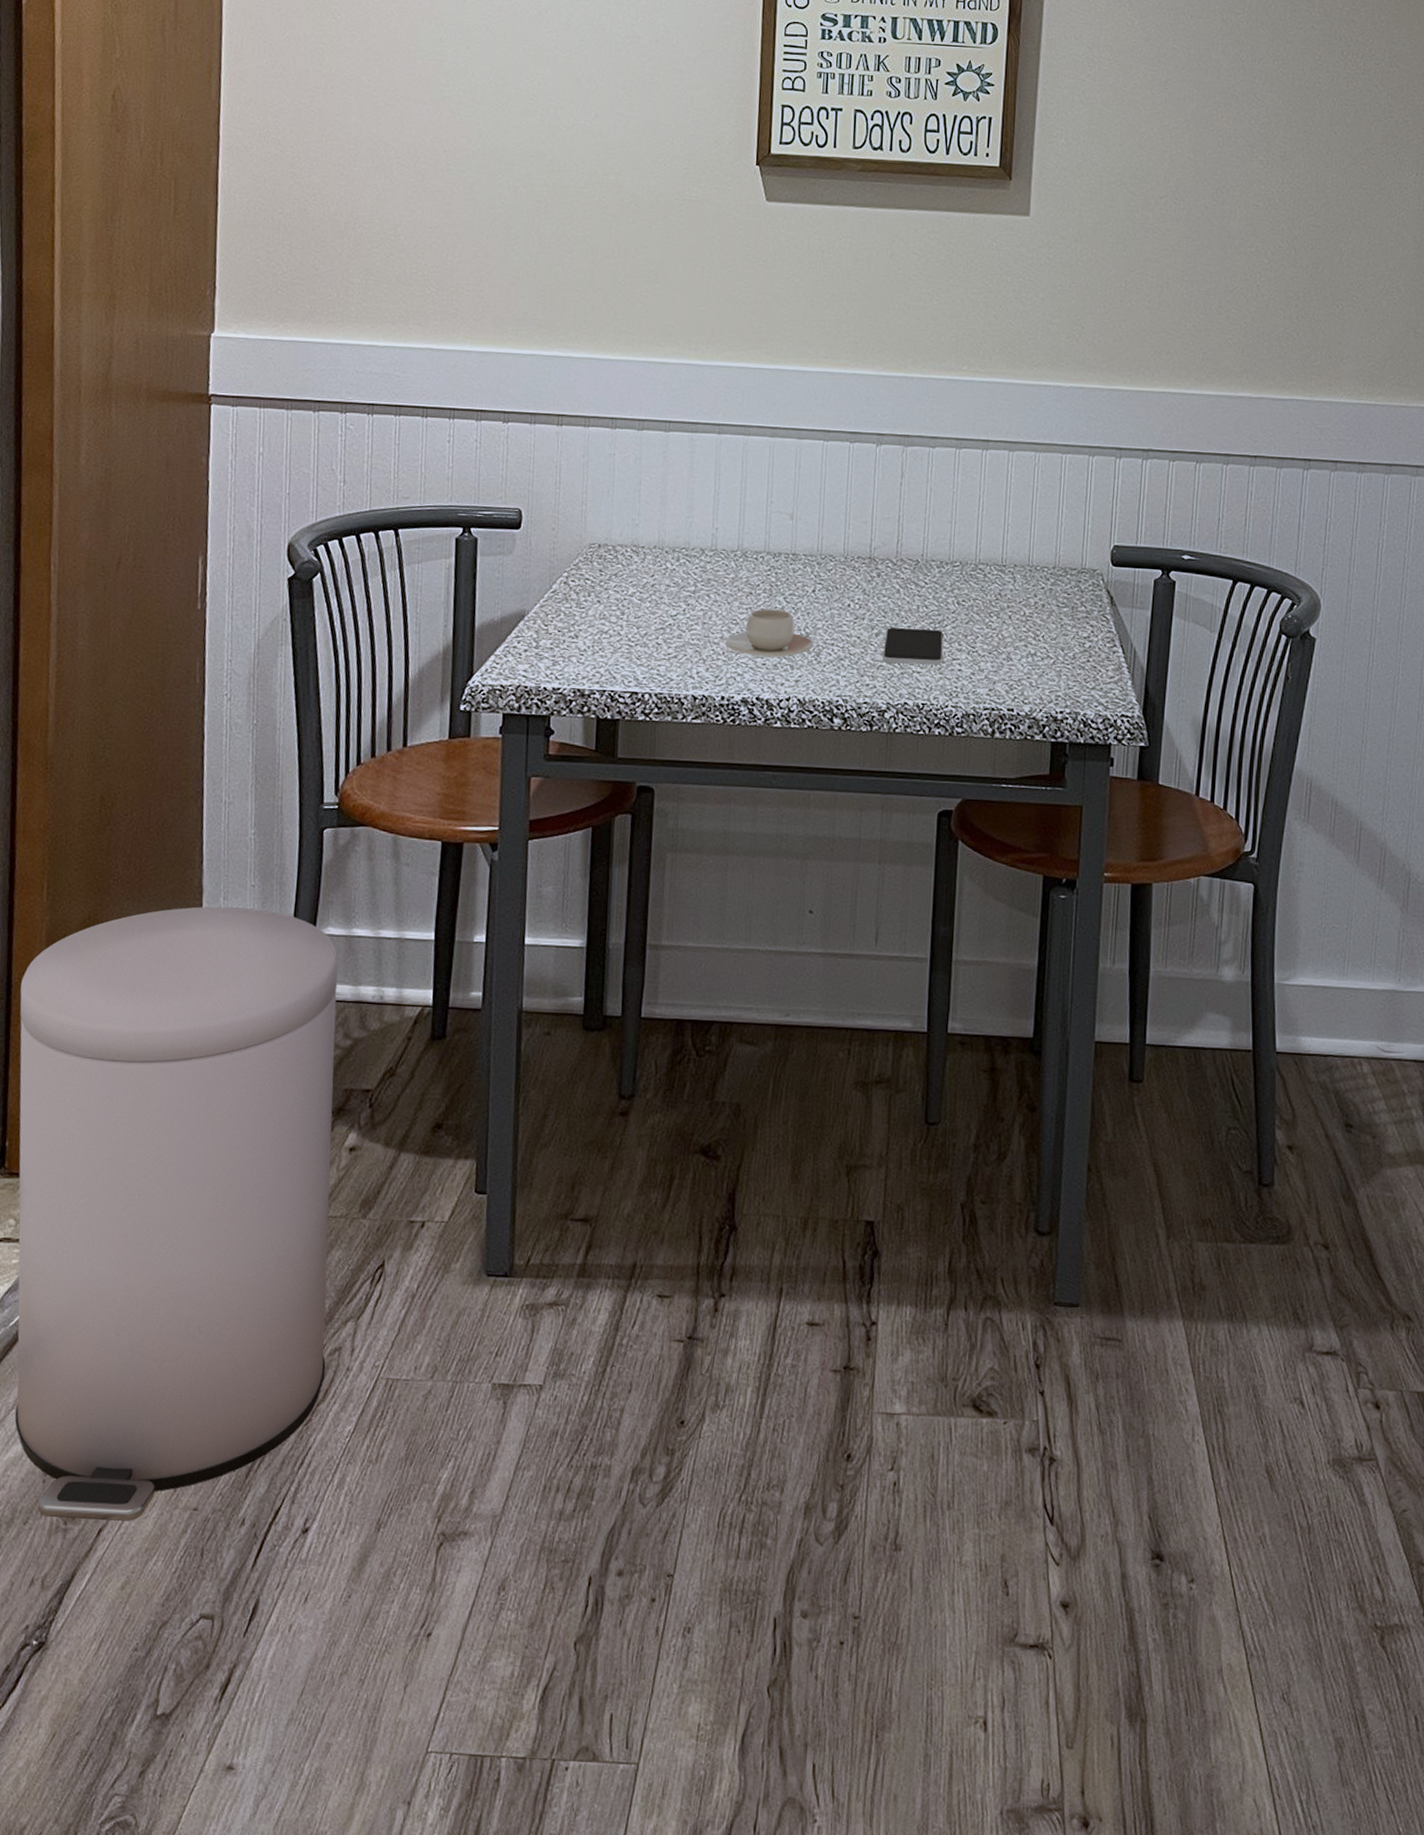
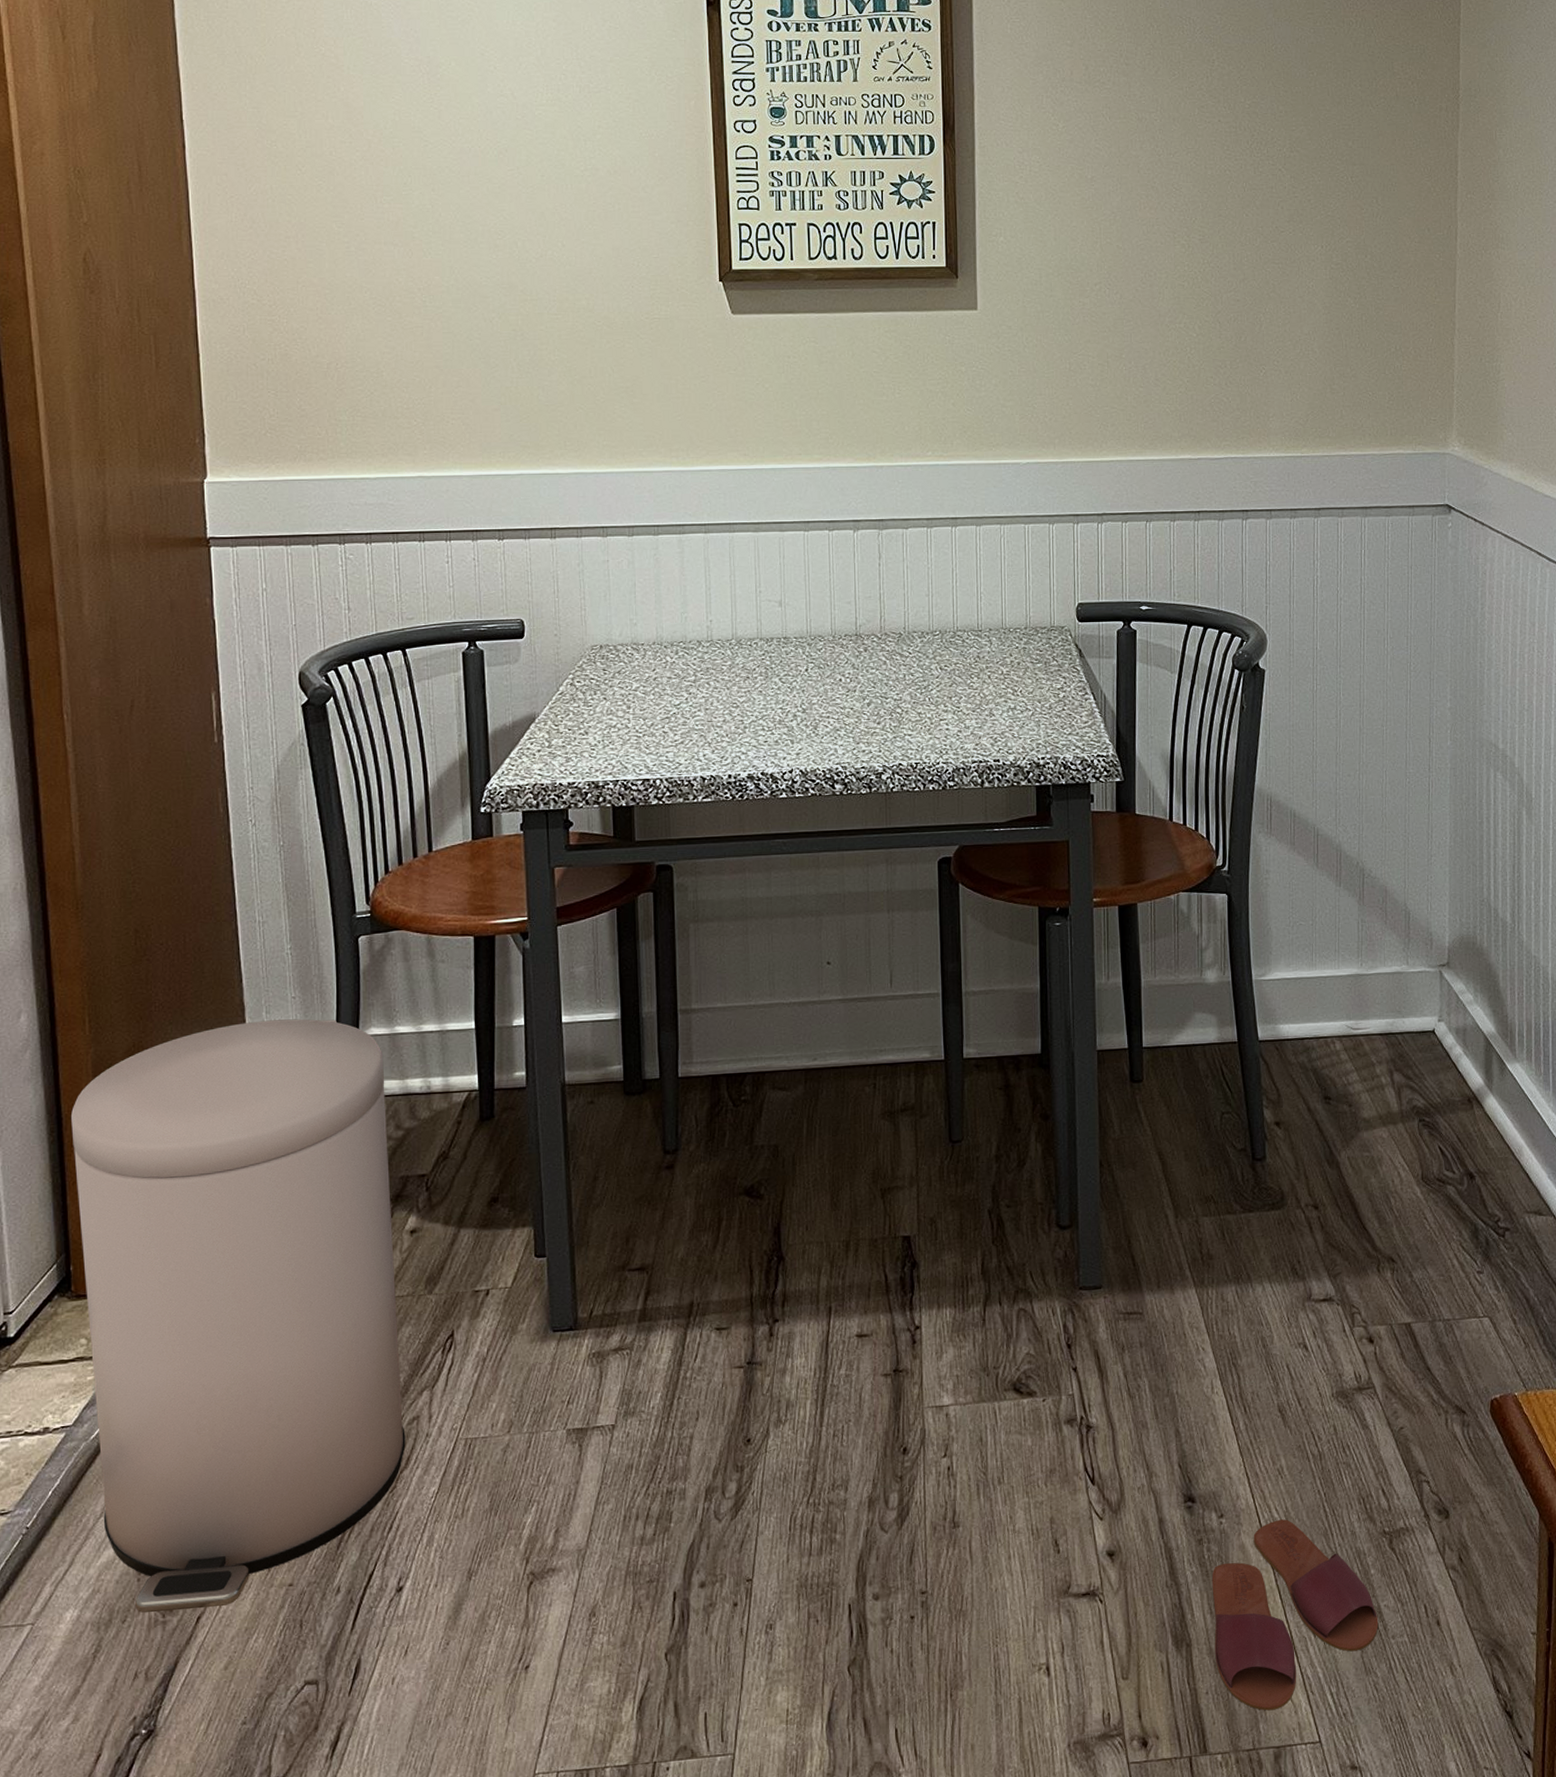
teacup: present [724,608,814,659] -> none [727,690,811,736]
smartphone: present [882,628,944,666] -> none [875,694,931,730]
slippers: none [1172,1594,1361,1810] -> present [1212,1519,1379,1711]

